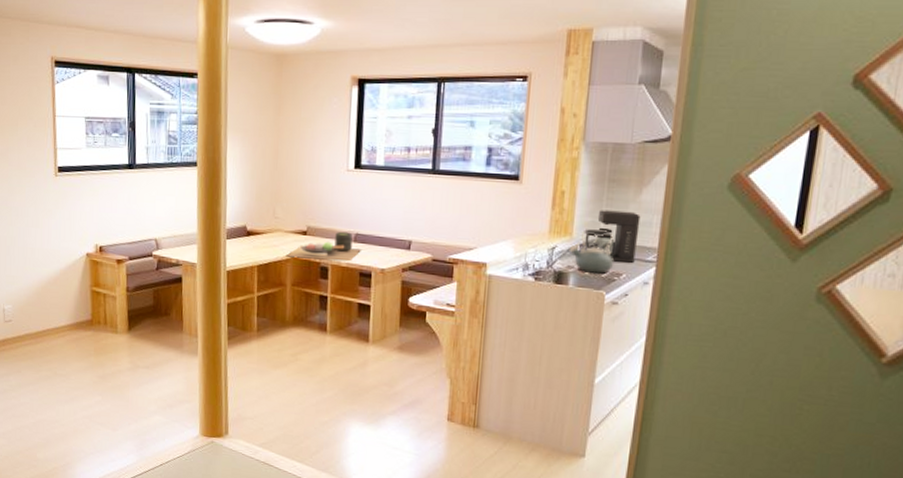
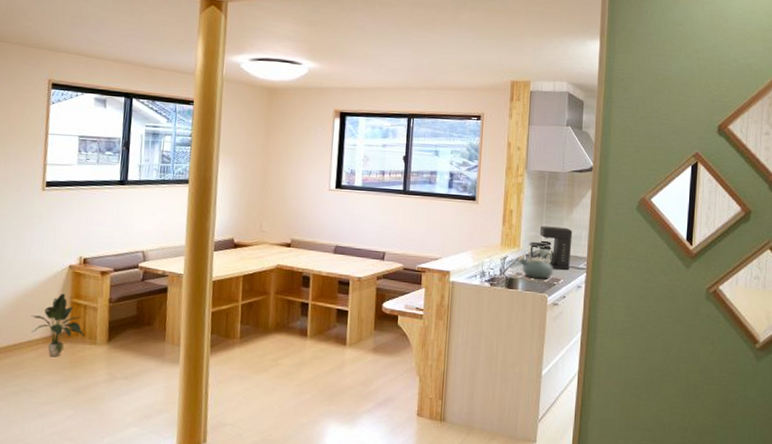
potted plant: none [55,281,106,344] -> present [31,293,85,357]
tea set: present [285,231,361,261] -> none [270,244,340,271]

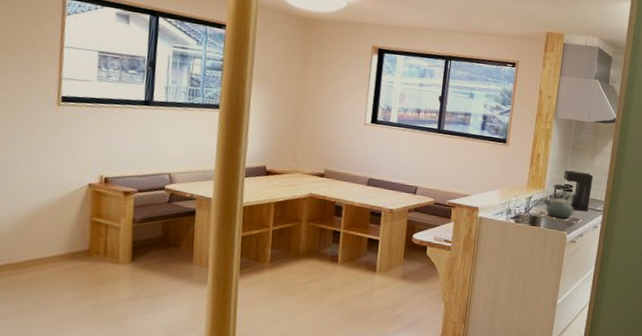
potted plant: present [31,293,85,357] -> none [46,211,106,275]

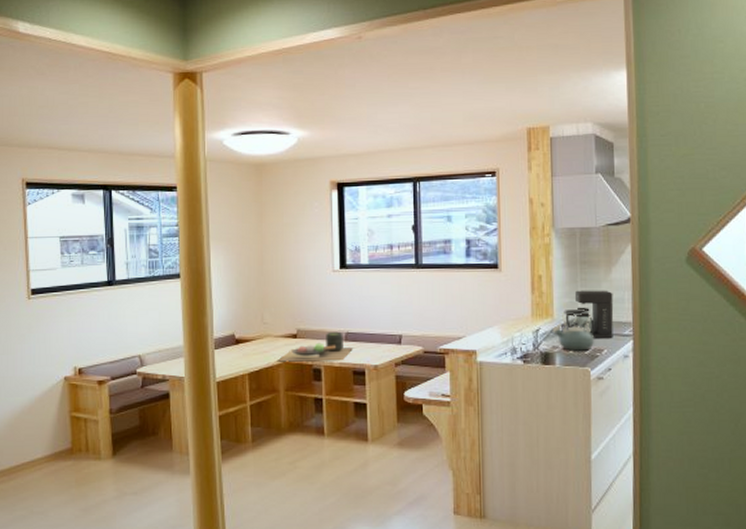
tea set: none [303,176,373,201] -> present [277,331,353,362]

